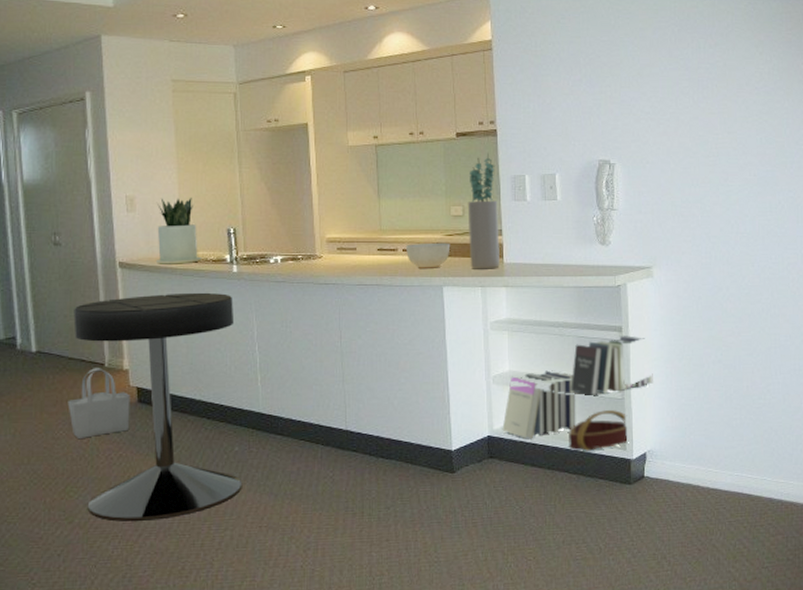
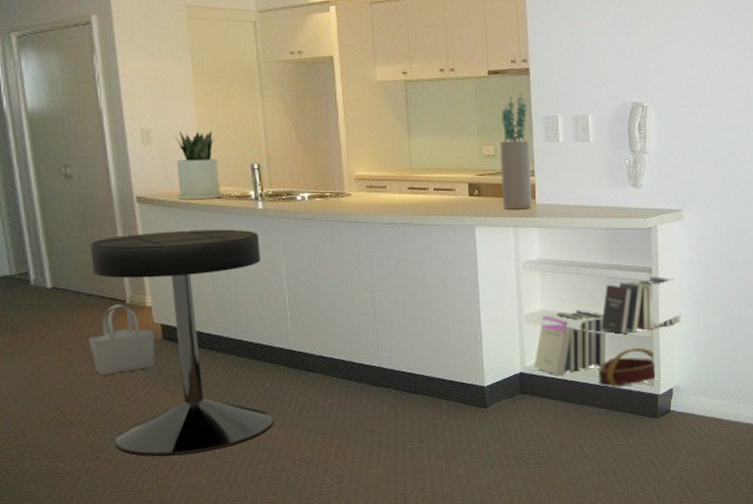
bowl: present [405,242,451,268] -> none [436,182,483,208]

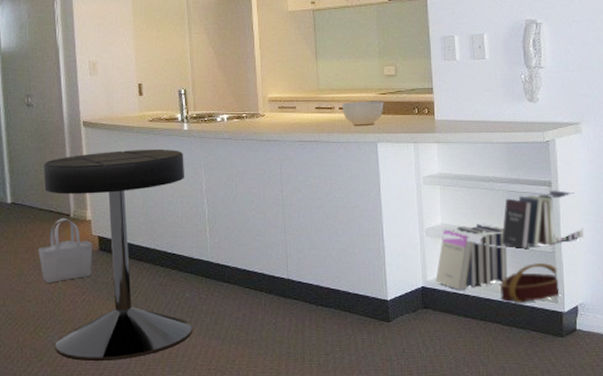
planter: present [175,130,225,200] -> none [115,62,156,123]
bowl: none [436,182,483,208] -> present [341,101,384,125]
vase: present [499,92,532,210] -> none [399,15,431,126]

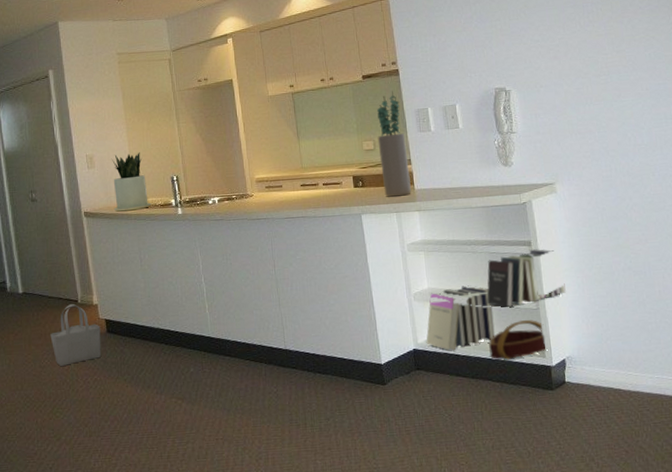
bar stool: present [43,149,193,361] -> none [50,233,199,438]
planter: none [115,62,156,123] -> present [112,152,152,212]
bowl: present [341,101,384,125] -> none [325,174,365,200]
vase: none [399,15,431,126] -> present [377,91,411,197]

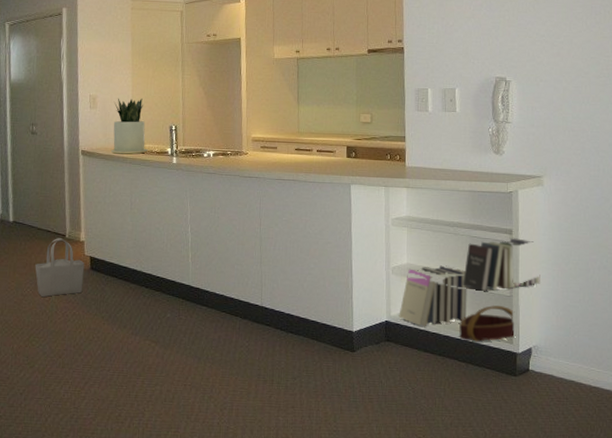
vase: present [377,91,411,197] -> none [375,68,403,171]

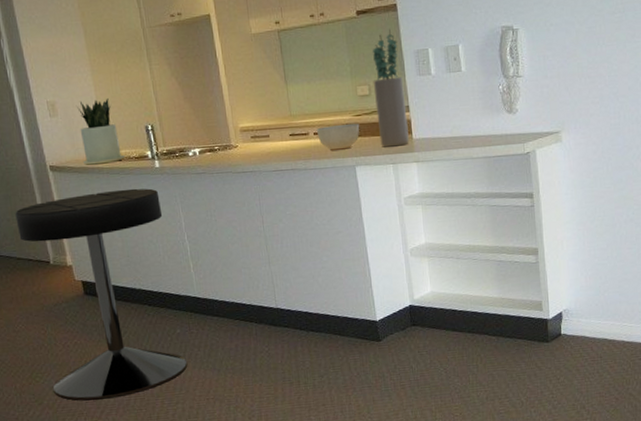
shopping bag: present [35,238,85,298] -> none [22,265,80,331]
bar stool: none [43,178,172,371] -> present [15,188,188,401]
bowl: none [319,145,359,168] -> present [316,123,360,150]
vase: none [375,68,403,171] -> present [373,29,409,148]
books: present [399,265,467,327] -> none [422,239,493,306]
decorative basket: present [459,305,515,342] -> none [486,274,544,314]
books: present [463,238,540,292] -> none [485,201,566,262]

